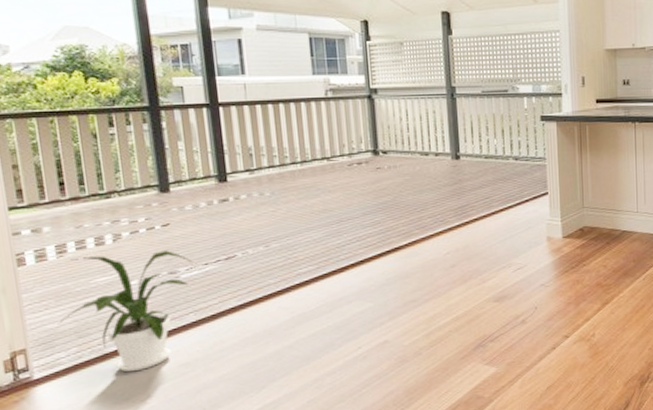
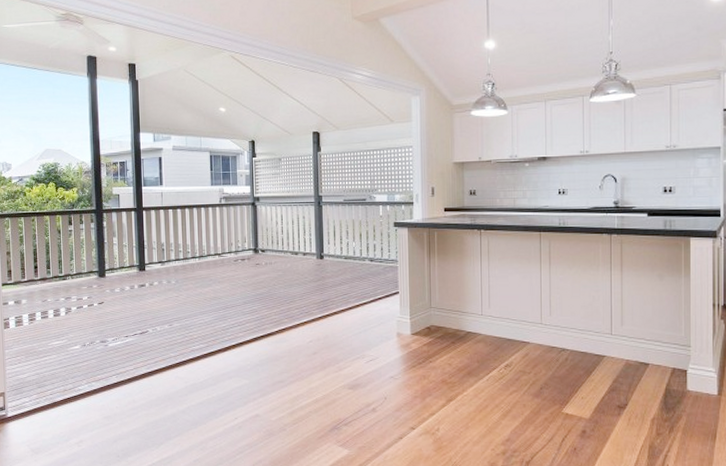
house plant: present [57,250,193,372] -> none [25,323,118,419]

